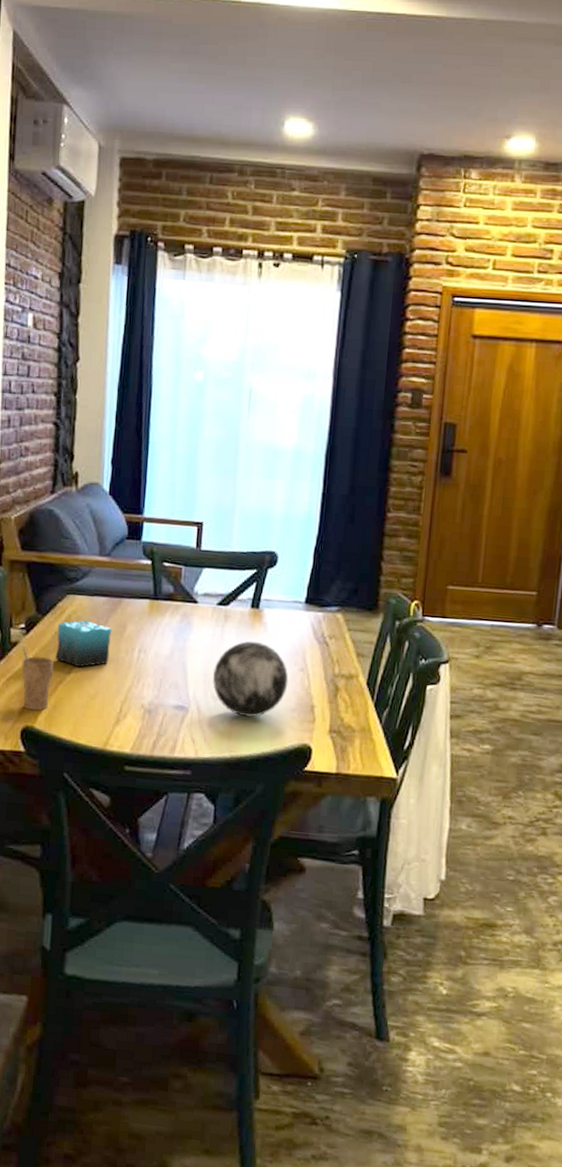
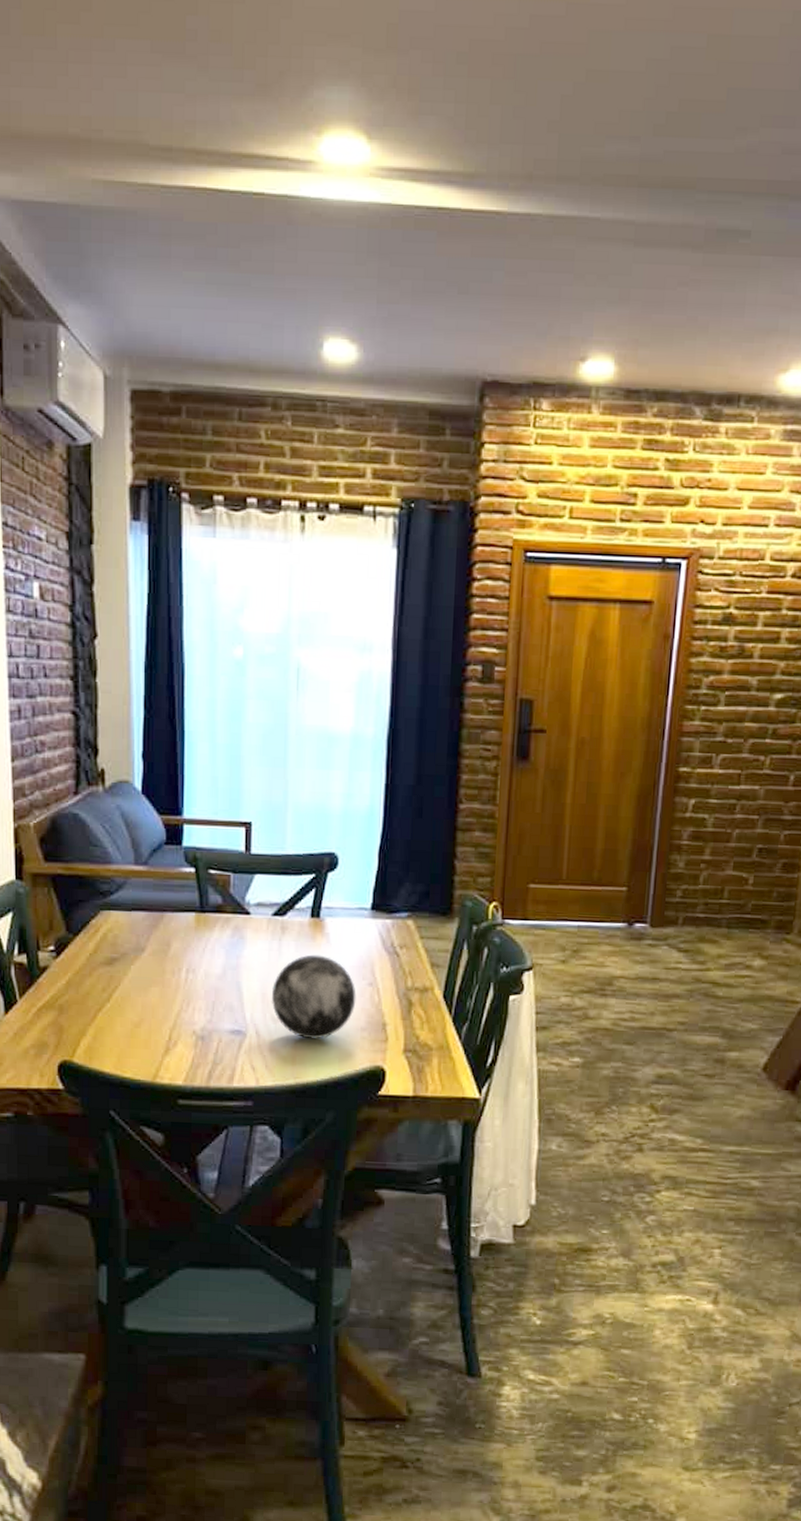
cup: present [21,647,54,711] -> none [54,972,90,1044]
candle: present [55,620,112,668] -> none [92,939,155,993]

